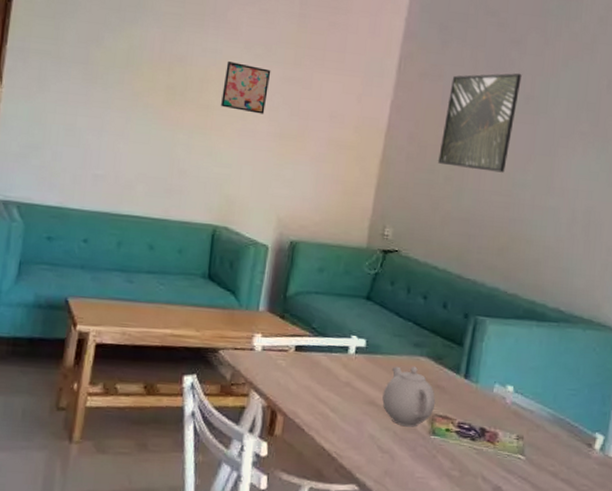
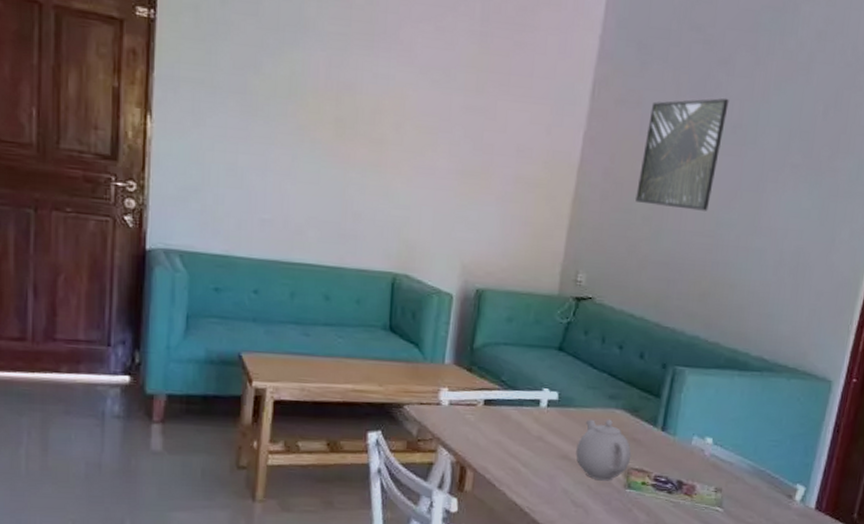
wall art: present [220,60,271,114] -> none [395,87,451,149]

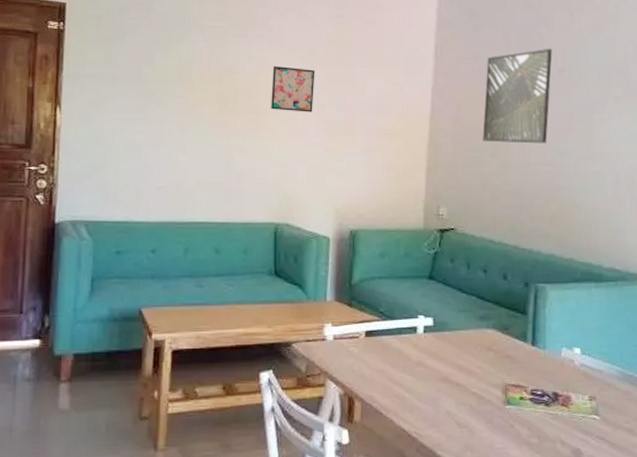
wall art: none [395,87,451,149] -> present [270,65,315,112]
teapot: present [576,419,632,481] -> none [455,339,507,400]

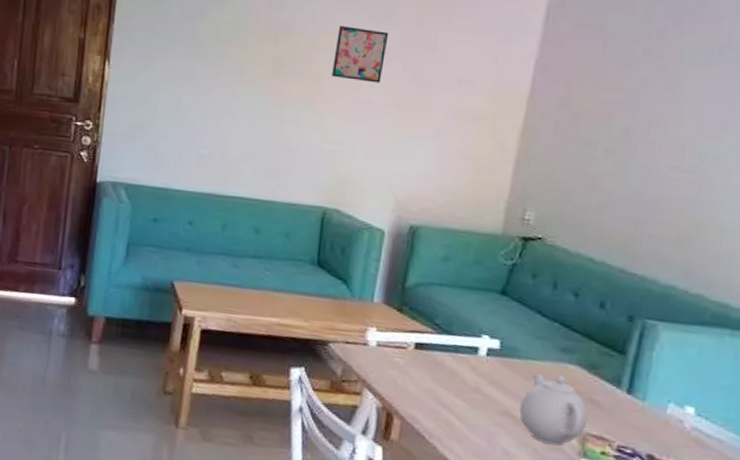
teapot: none [455,339,507,400] -> present [519,373,589,446]
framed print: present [483,48,552,144] -> none [596,16,716,143]

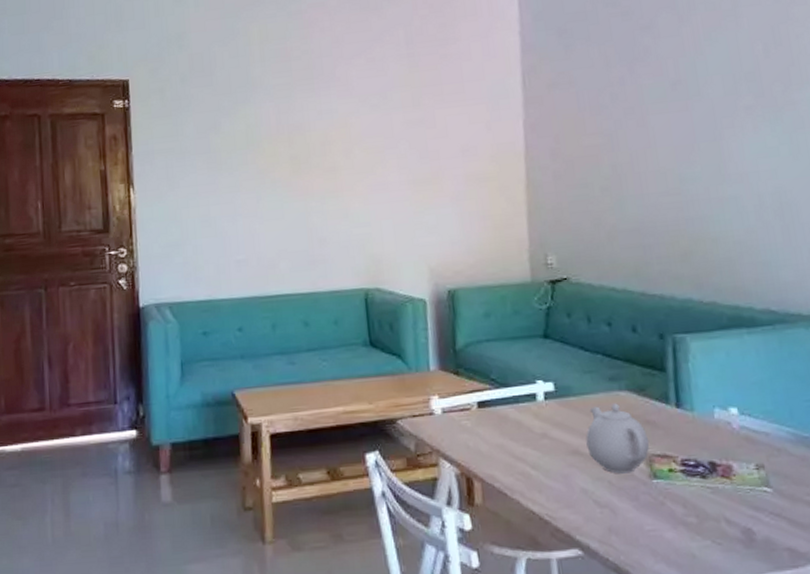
wall art: present [330,25,389,83] -> none [344,117,393,166]

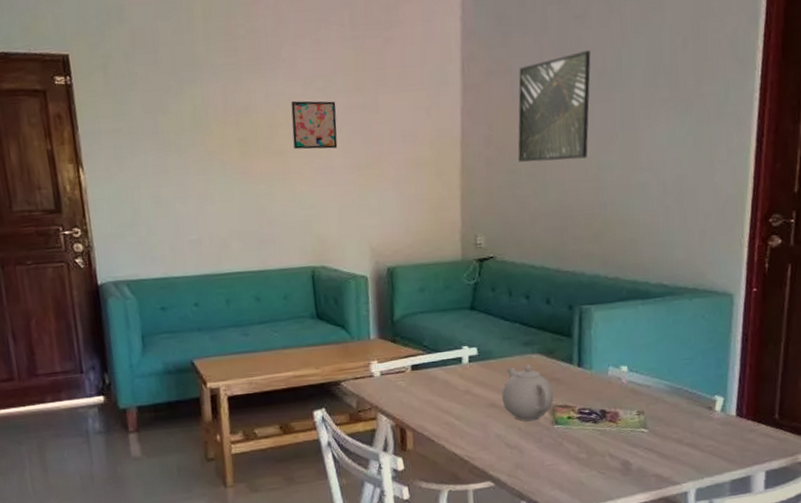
wall art: none [344,117,393,166] -> present [290,100,338,150]
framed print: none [584,59,668,175] -> present [518,50,591,162]

